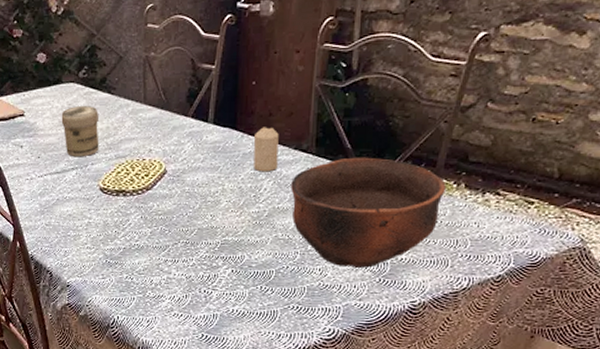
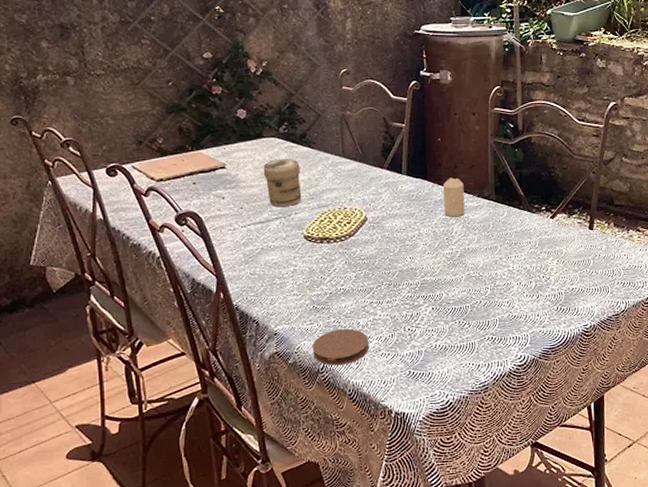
coaster: none [104,285,162,322] -> present [312,328,369,365]
bowl: present [291,157,446,268] -> none [477,202,600,299]

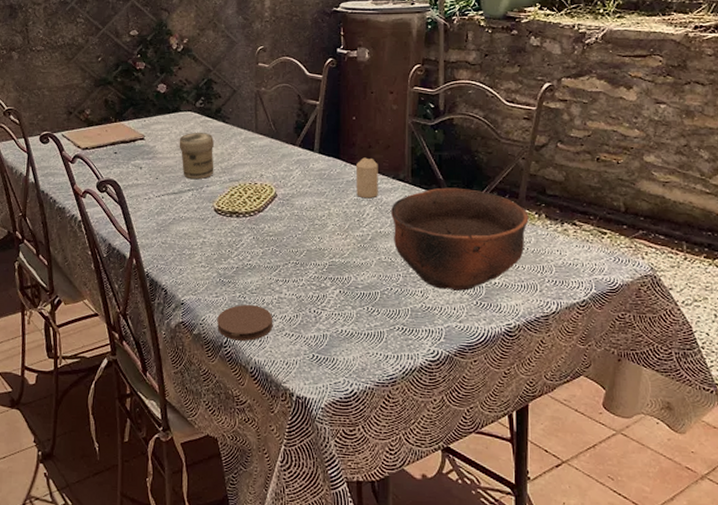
bowl: none [477,202,600,299] -> present [391,187,529,291]

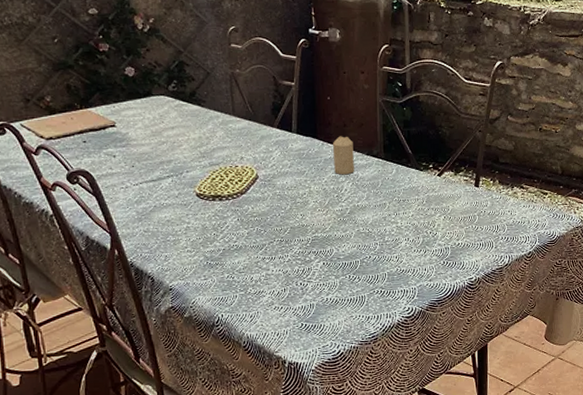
jar: present [179,133,214,180] -> none [153,117,193,166]
coaster: present [217,304,273,341] -> none [207,283,263,319]
bowl: present [391,187,529,291] -> none [367,160,485,254]

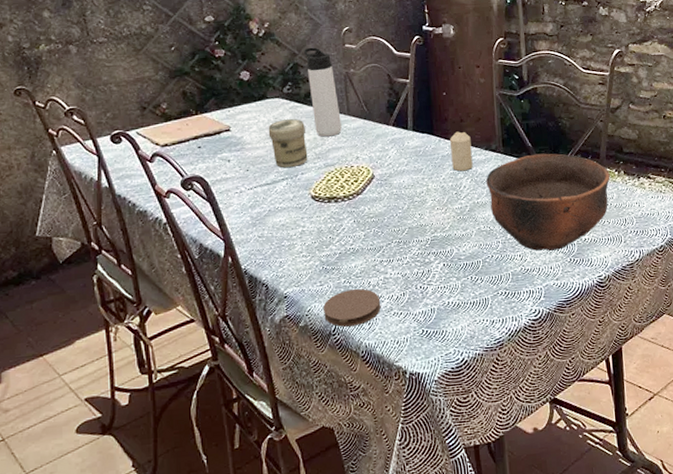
jar: none [153,117,193,166] -> present [268,119,308,168]
thermos bottle: none [188,45,227,136] -> present [303,47,342,137]
coaster: none [207,283,263,319] -> present [323,288,381,327]
bowl: none [367,160,485,254] -> present [486,153,610,251]

